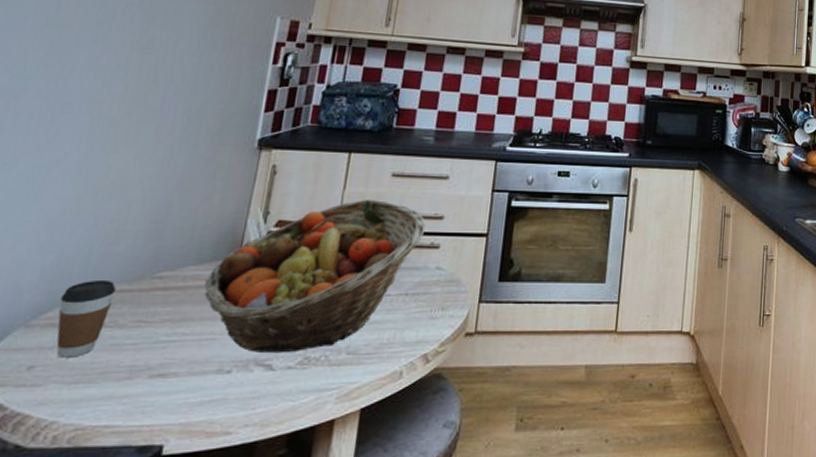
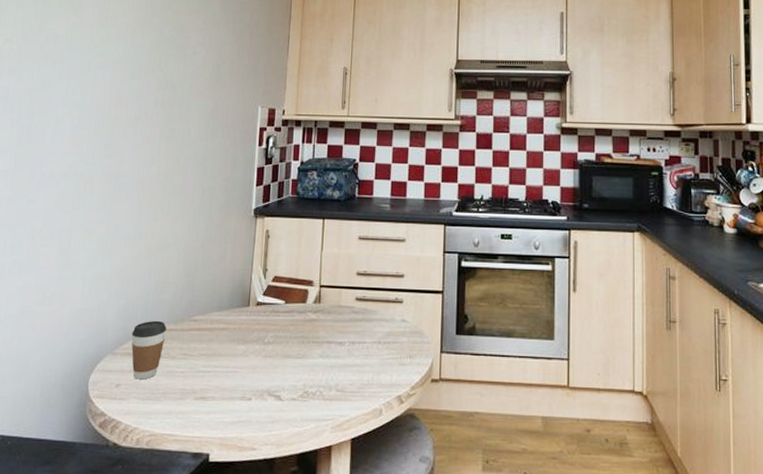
fruit basket: present [204,200,426,354] -> none [226,260,390,387]

